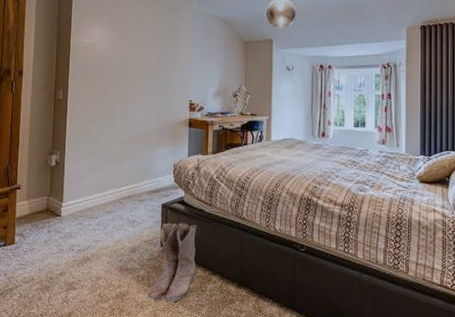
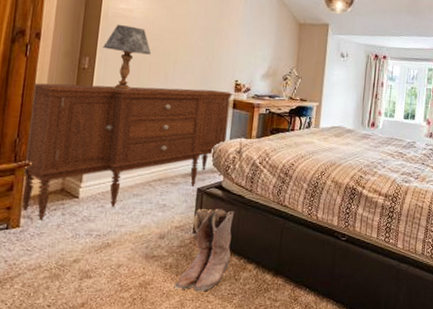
sideboard: none [14,111,188,238] -> present [21,83,233,220]
table lamp: none [73,58,114,116] -> present [103,25,151,90]

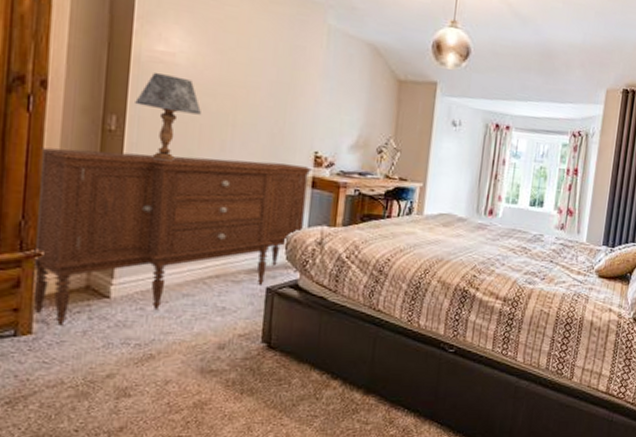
boots: present [174,208,235,292] -> none [238,312,315,413]

